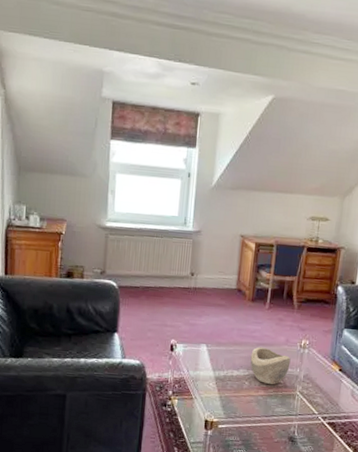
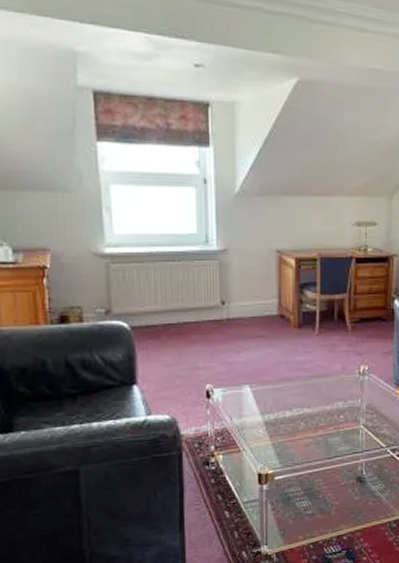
decorative bowl: present [250,347,291,384] -> none [304,379,350,421]

